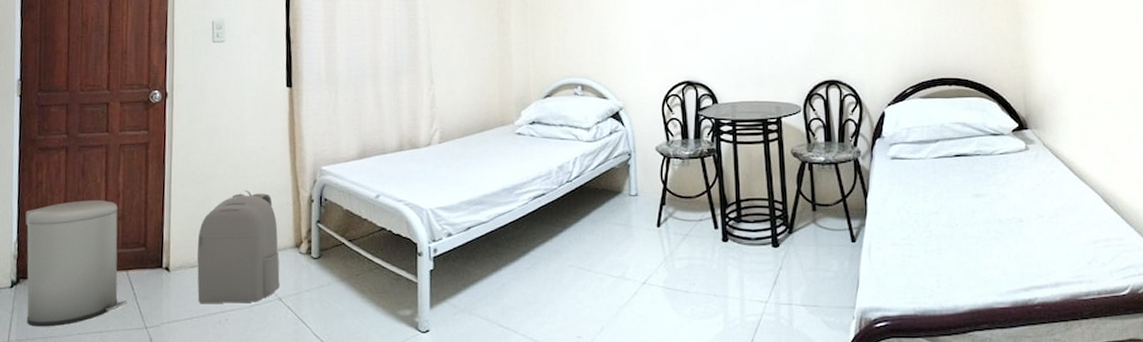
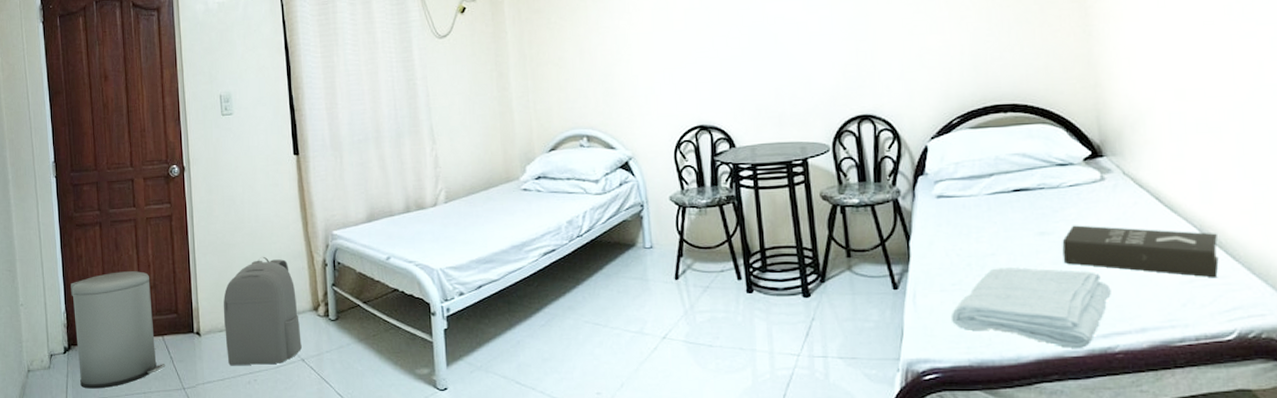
towel: none [900,225,1032,300] -> present [950,267,1111,348]
book: none [993,189,1117,239] -> present [1062,225,1219,277]

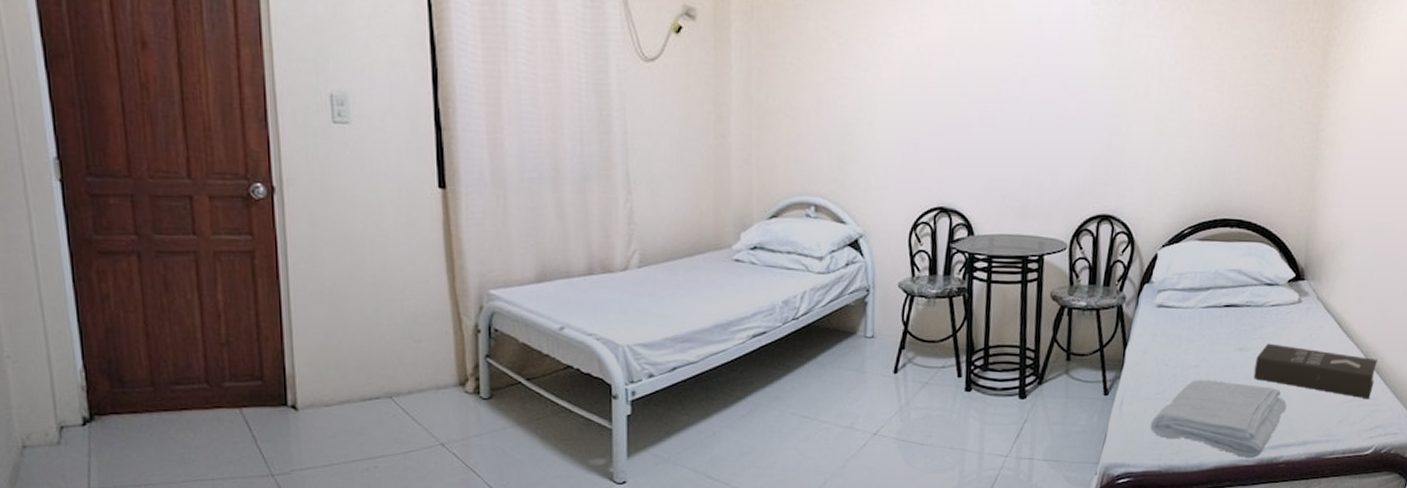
pedal bin: present [71,271,166,389] -> none [91,320,245,473]
backpack: present [223,256,302,365] -> none [331,314,442,449]

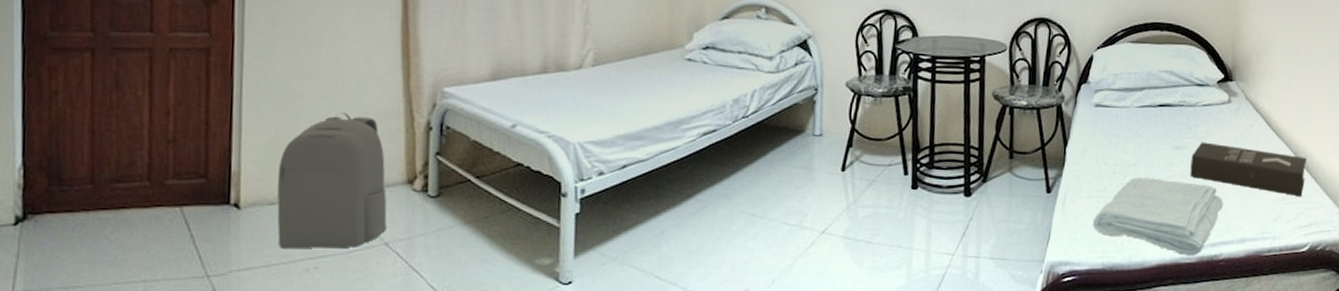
backpack: none [331,314,442,449] -> present [277,112,387,249]

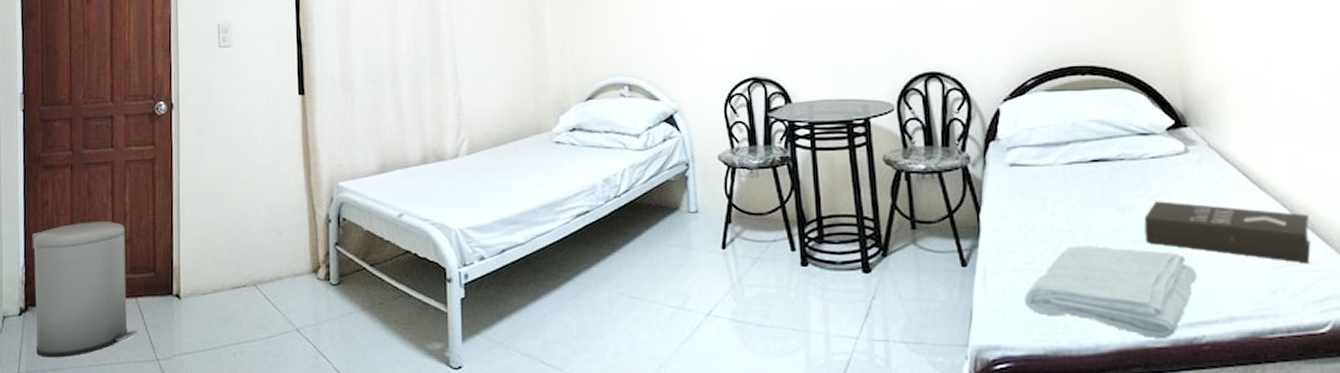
pedal bin: none [34,117,182,275] -> present [32,222,138,358]
backpack: present [277,112,387,249] -> none [208,209,297,334]

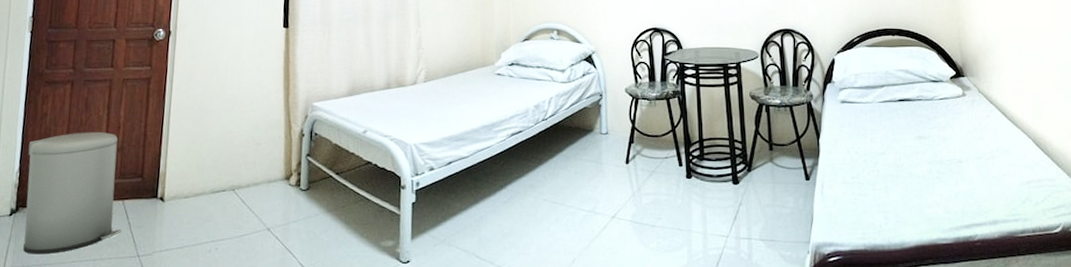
towel: present [1024,246,1197,338] -> none [850,165,971,236]
book: present [1144,201,1311,262] -> none [935,132,1047,180]

